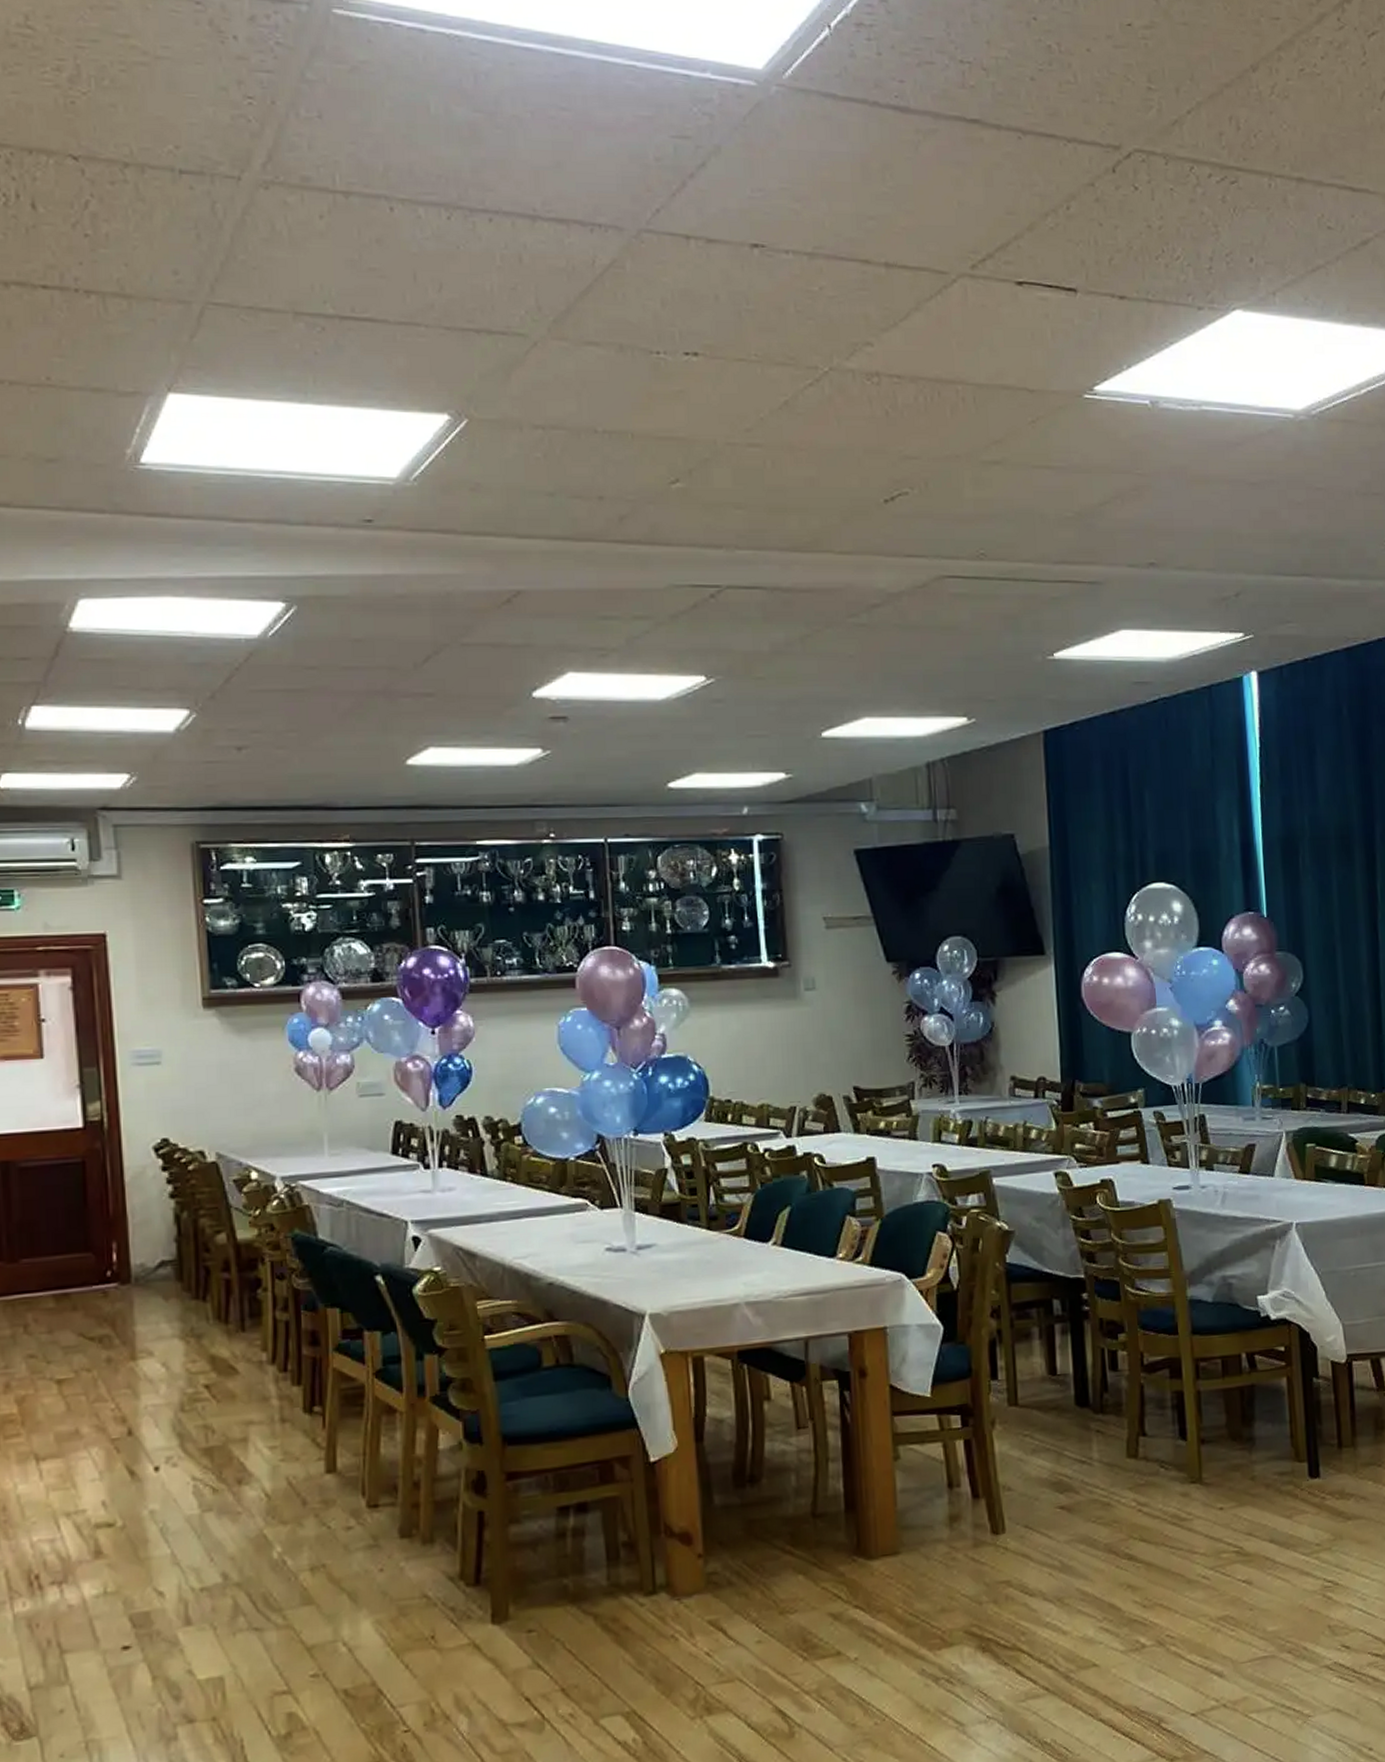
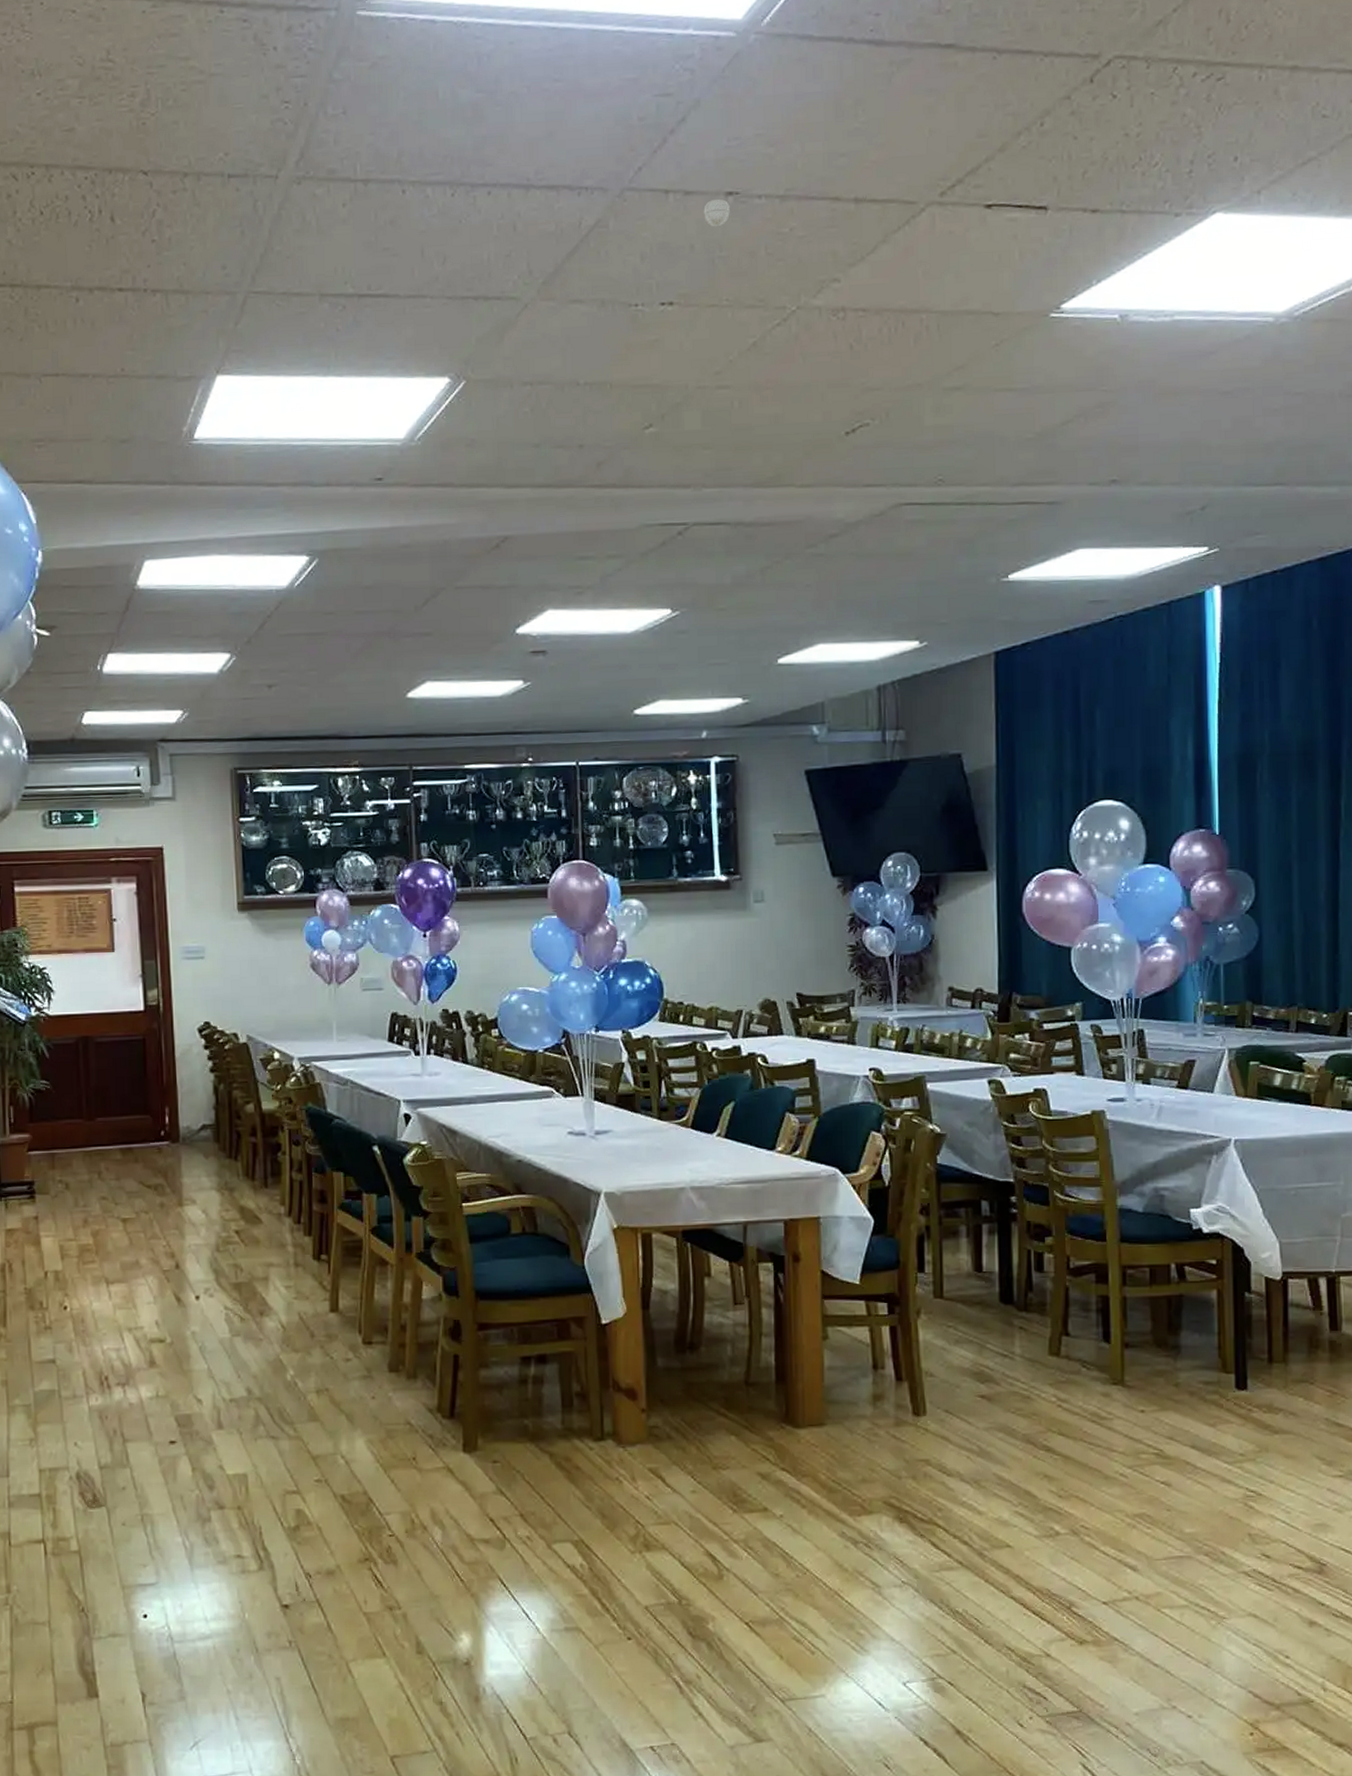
smoke detector: none [728,249,756,278] -> present [703,198,730,226]

